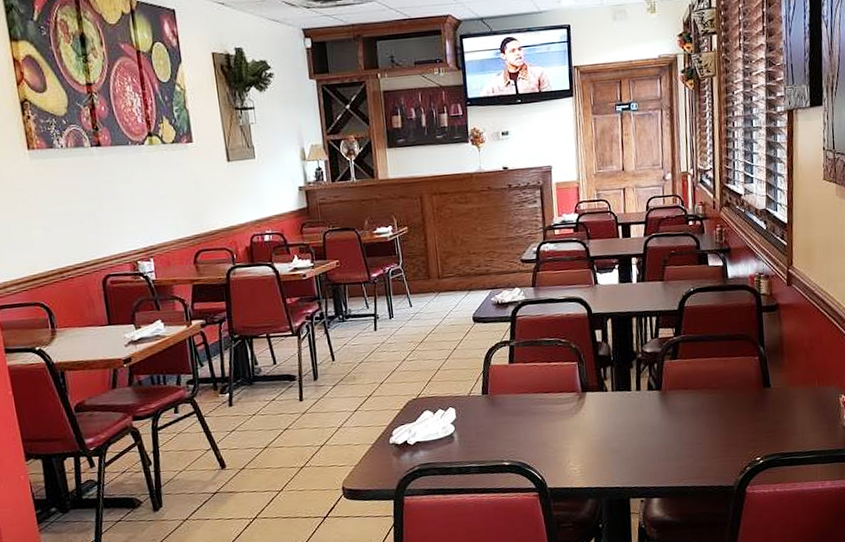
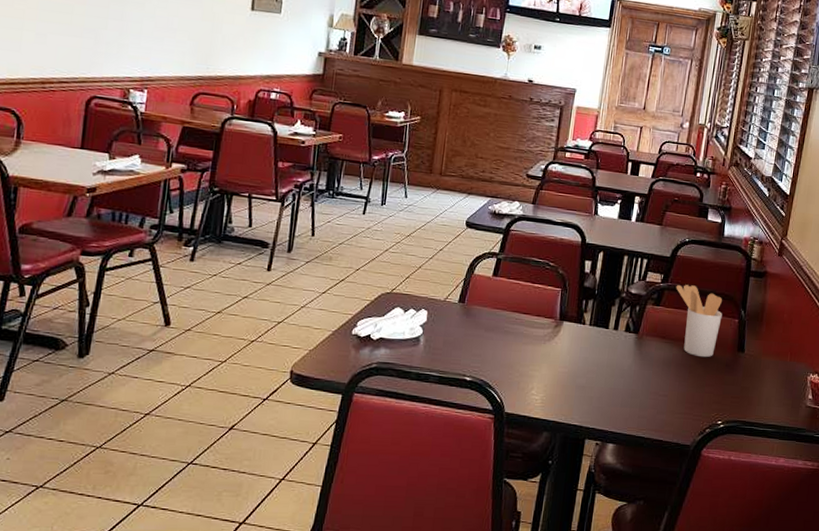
utensil holder: none [689,332,742,400] -> present [676,285,723,358]

